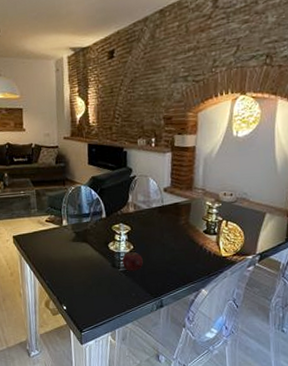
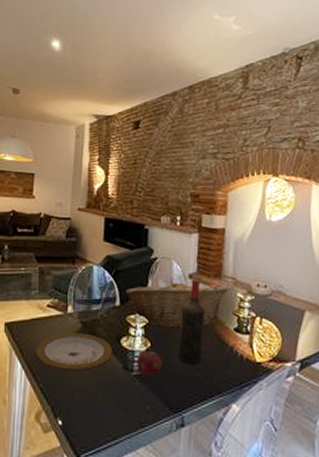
plate: none [40,241,103,270] -> present [35,333,114,371]
fruit basket: none [109,193,200,234] -> present [125,279,230,328]
wine bottle: none [156,191,179,262] -> present [178,278,205,365]

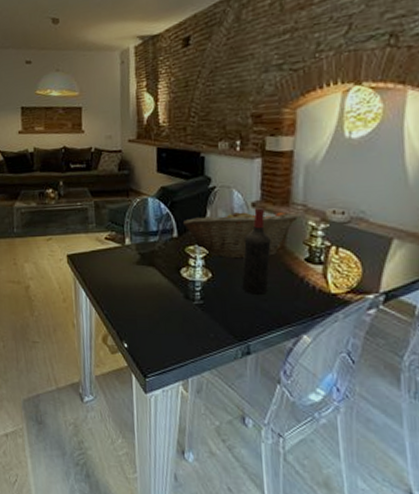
plate: present [35,333,114,371] -> none [97,264,174,299]
apple: present [137,350,162,377] -> none [198,280,224,306]

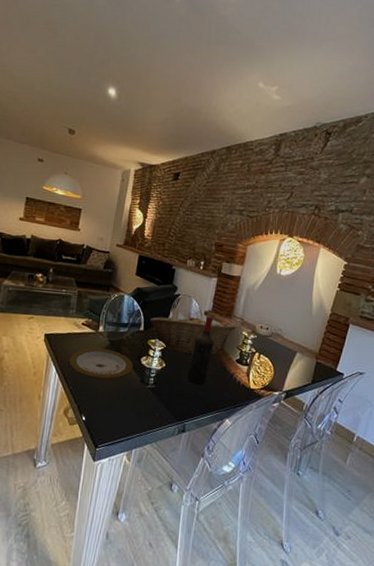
plate: none [97,264,174,299] -> present [68,348,134,380]

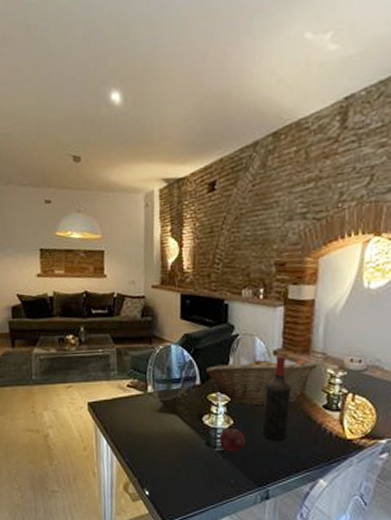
plate: present [68,348,134,380] -> none [119,412,196,447]
apple: none [152,369,173,391] -> present [219,427,245,453]

